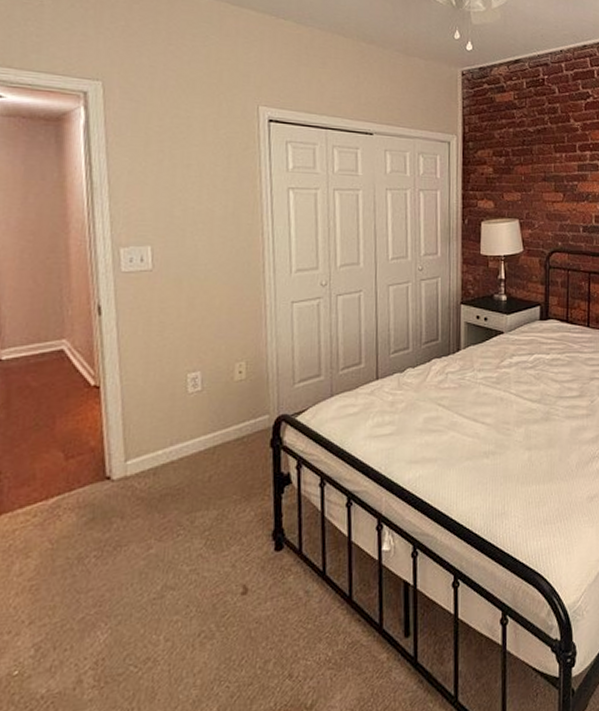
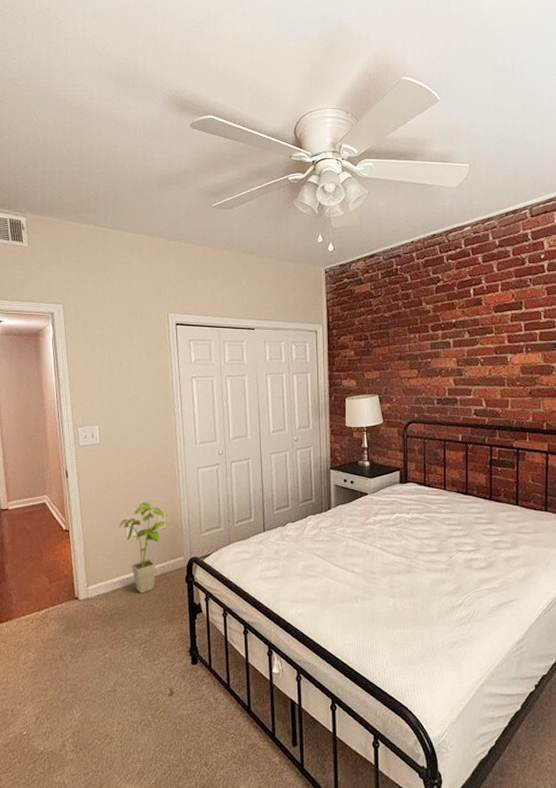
house plant: none [177,346,247,466] -> present [119,502,167,594]

